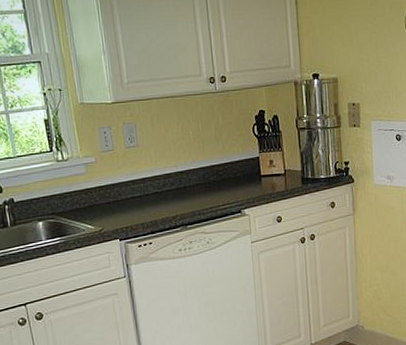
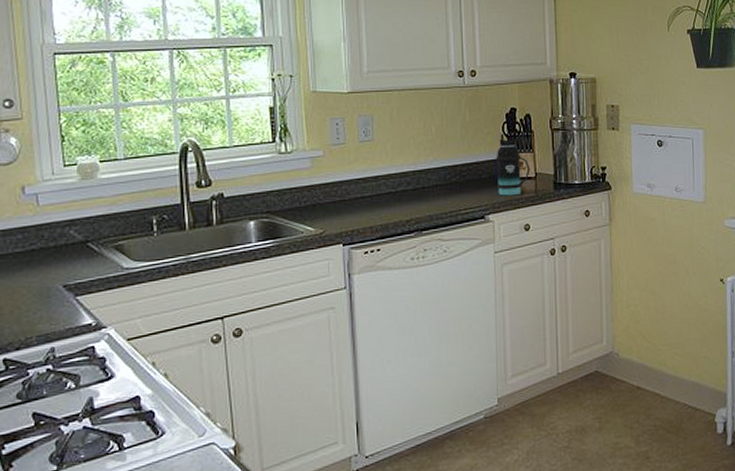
bottle: none [248,134,280,192] -> present [496,133,530,196]

